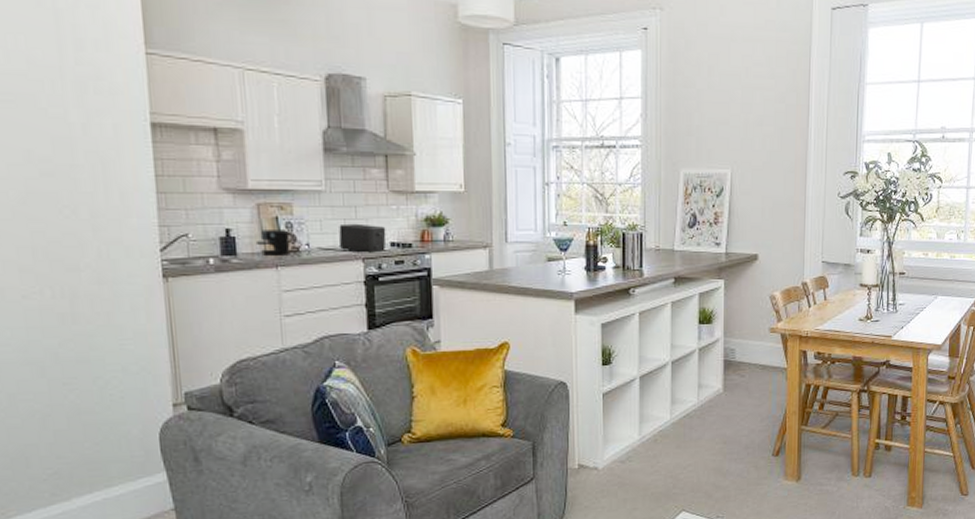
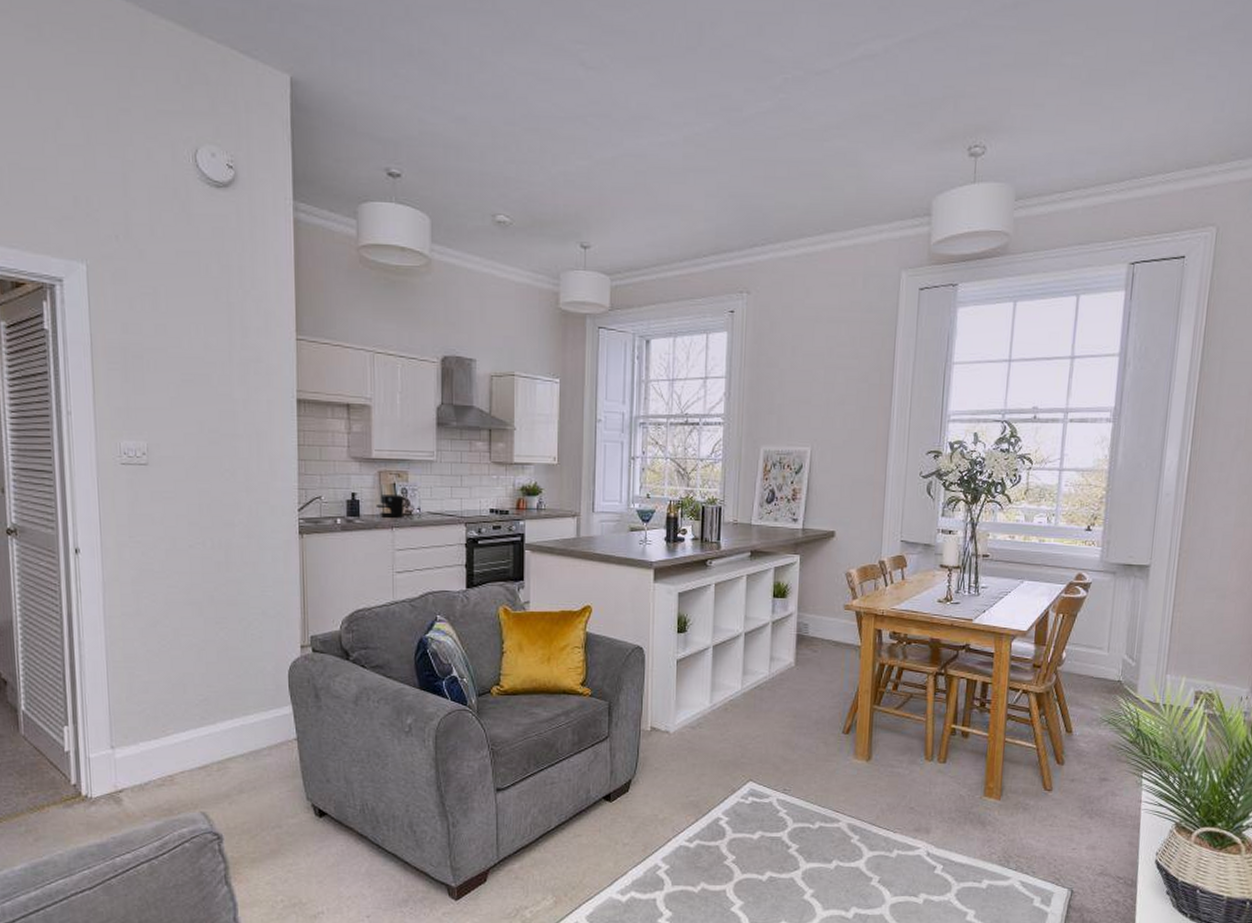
toaster: present [338,223,387,253] -> none [445,491,487,518]

